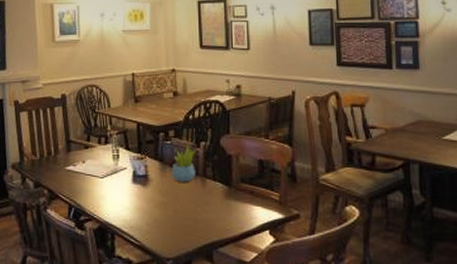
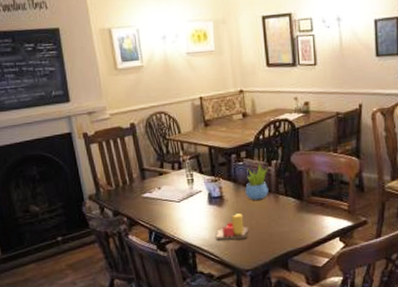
candle: none [137,194,173,224] -> present [216,212,250,241]

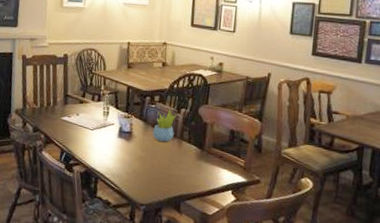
candle: present [216,212,250,241] -> none [119,150,151,175]

